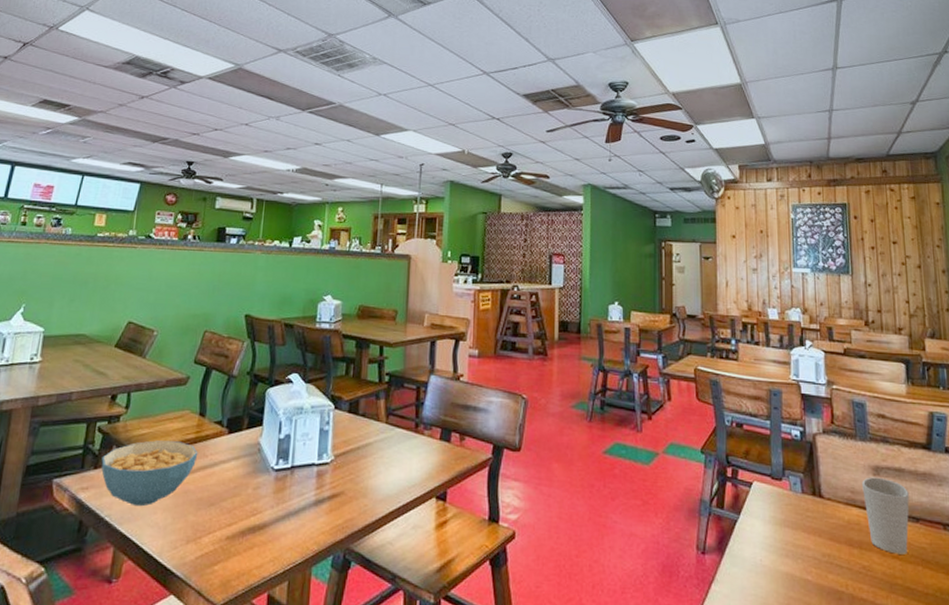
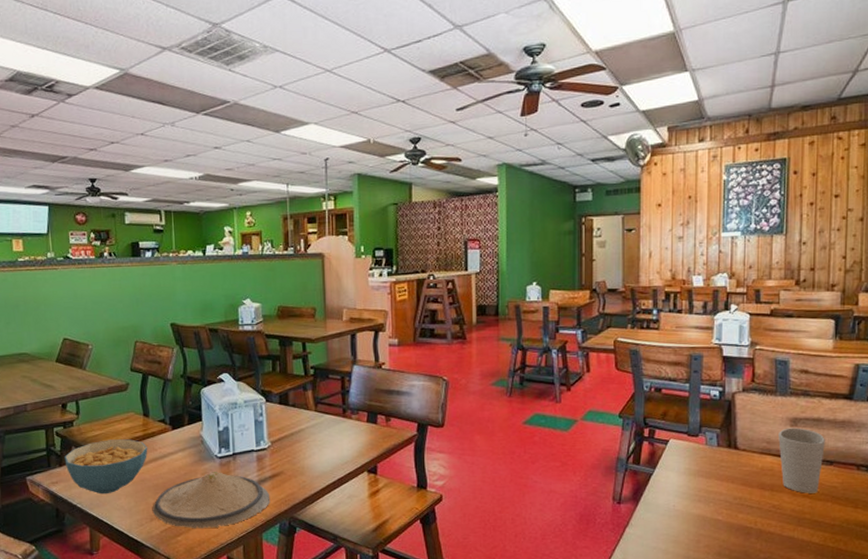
plate: none [190,487,326,557] -> present [152,472,271,529]

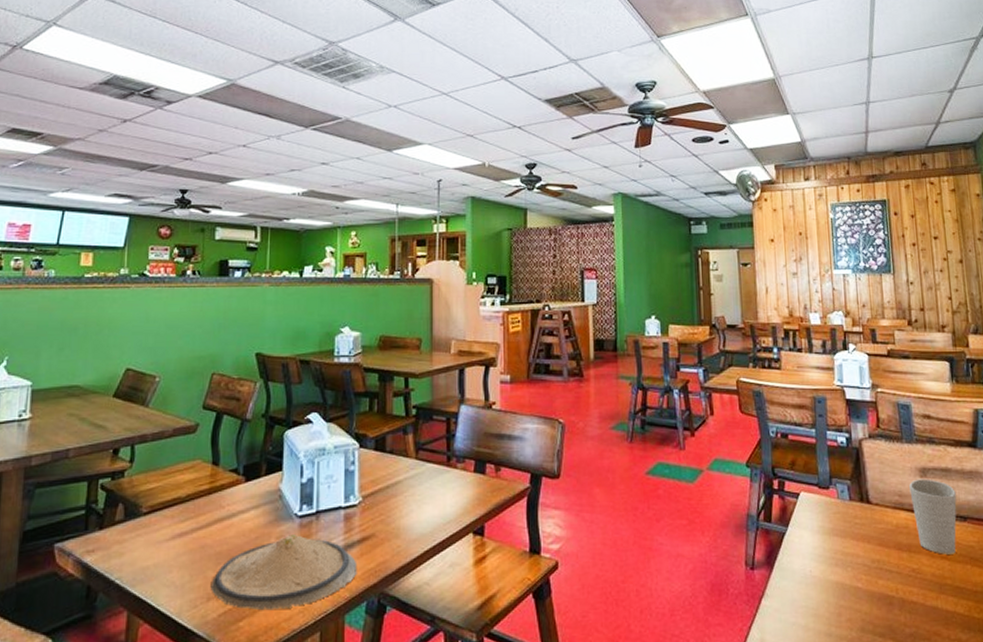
cereal bowl: present [64,439,148,495] -> none [107,494,214,566]

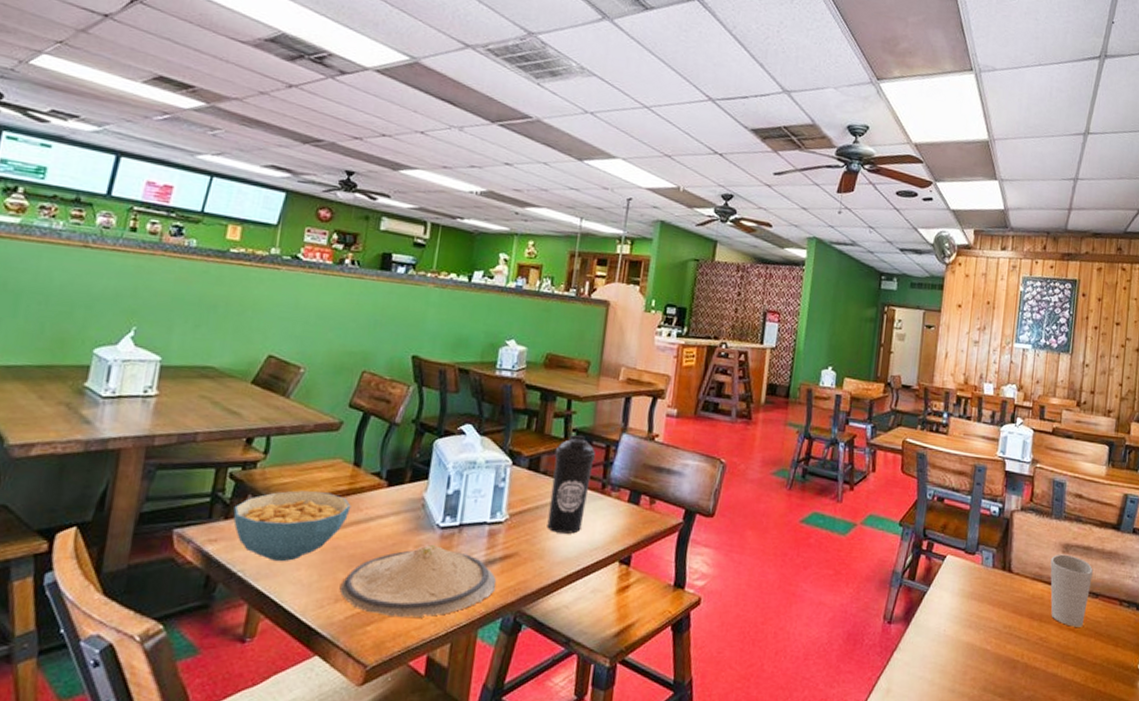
cereal bowl: none [107,494,214,566] -> present [233,490,351,562]
water bottle: none [398,412,438,510] -> present [547,435,597,534]

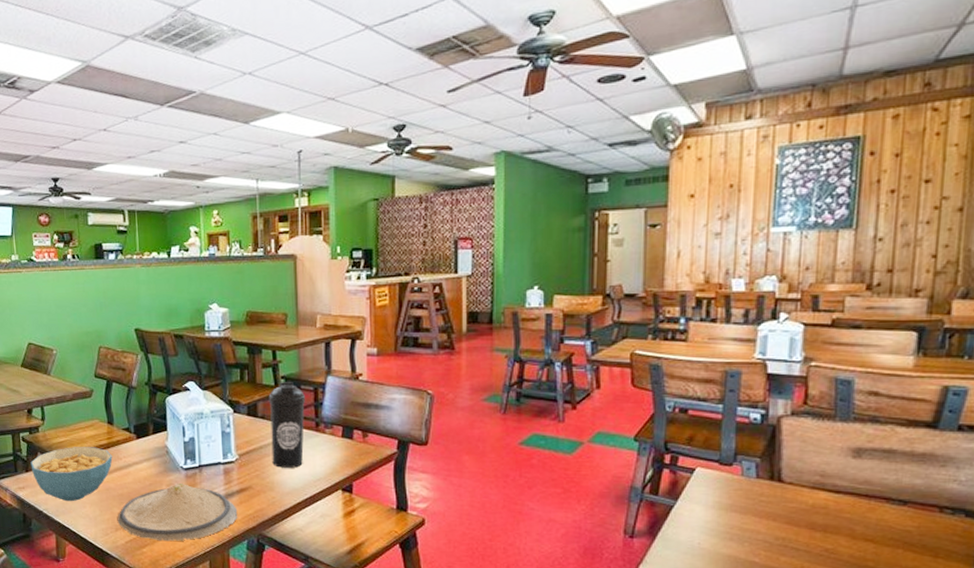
cup: present [1050,554,1093,627] -> none [836,459,898,537]

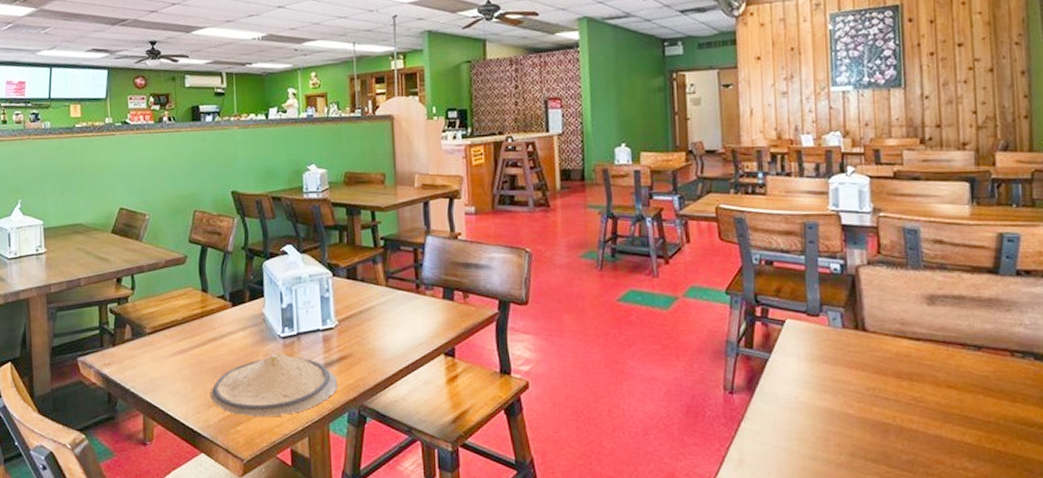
cereal bowl: present [30,447,113,502] -> none [118,317,207,378]
water bottle: present [268,382,306,468] -> none [368,243,406,333]

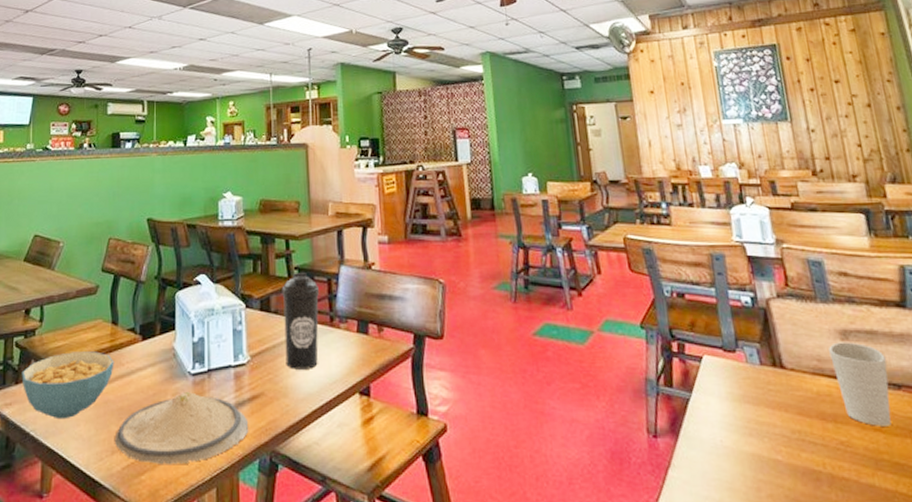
cereal bowl: none [118,317,207,378] -> present [21,351,114,420]
water bottle: none [368,243,406,333] -> present [282,273,320,370]
cup: none [914,306,970,384] -> present [828,342,891,426]

